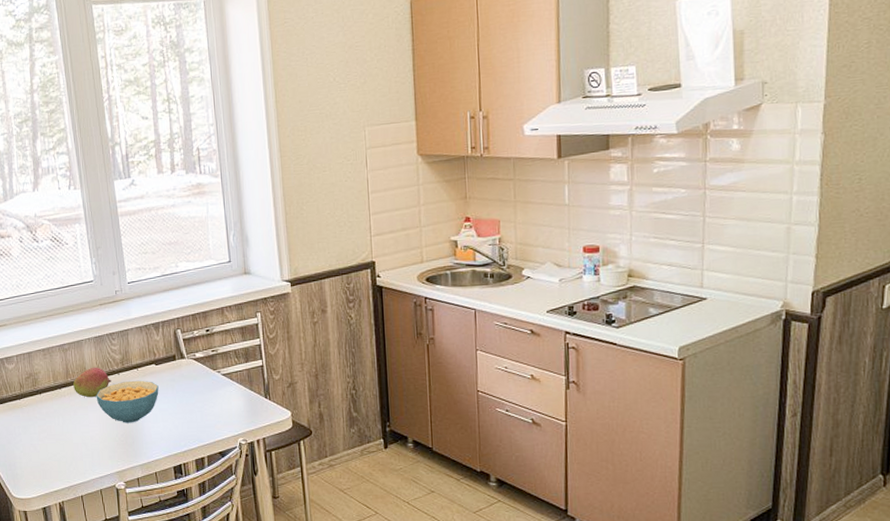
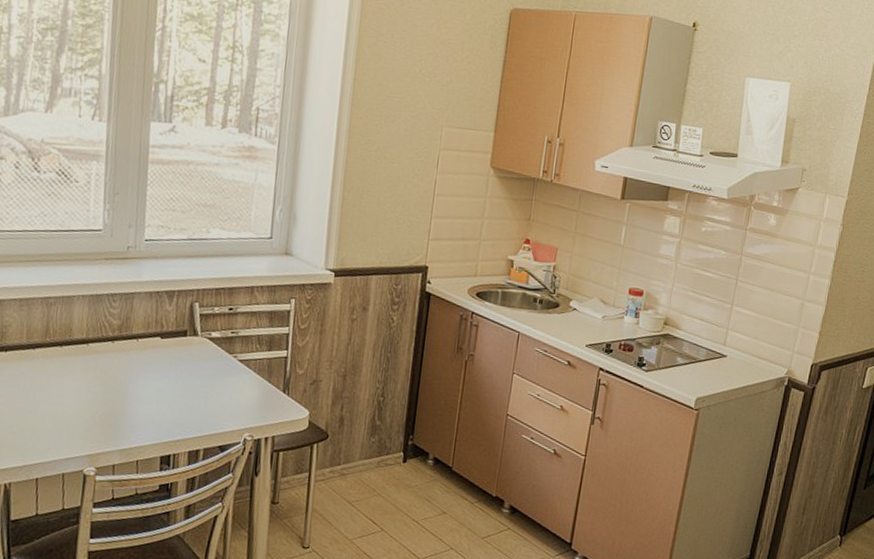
fruit: present [73,367,111,398] -> none [51,329,102,365]
cereal bowl: present [96,380,159,423] -> none [78,351,160,401]

